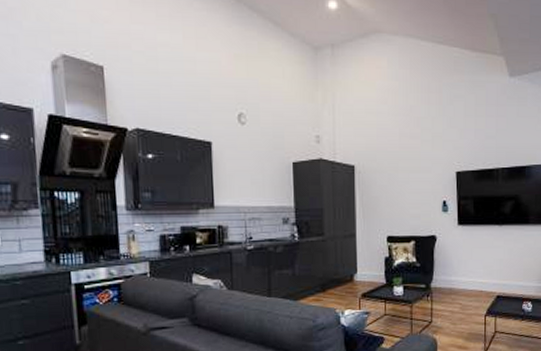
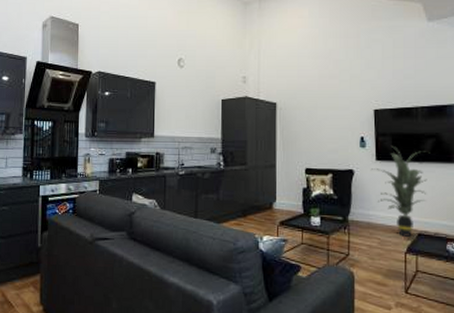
indoor plant: none [454,209,509,300] -> present [371,145,430,237]

